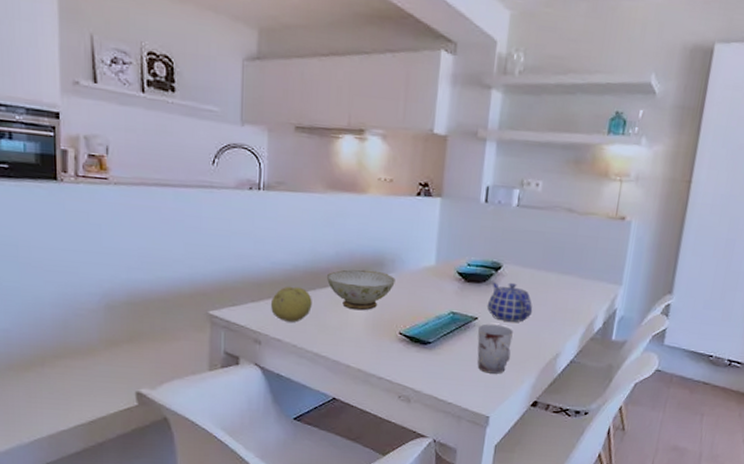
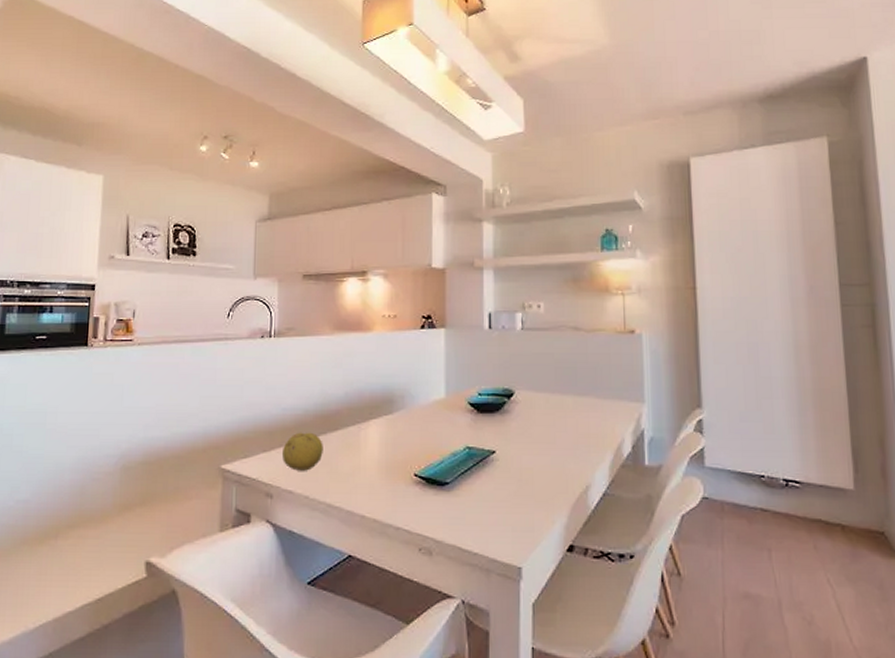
ceramic bowl: present [326,269,395,311] -> none [336,408,406,453]
cup: present [477,323,513,374] -> none [496,457,537,515]
teapot: present [487,282,533,322] -> none [503,409,553,453]

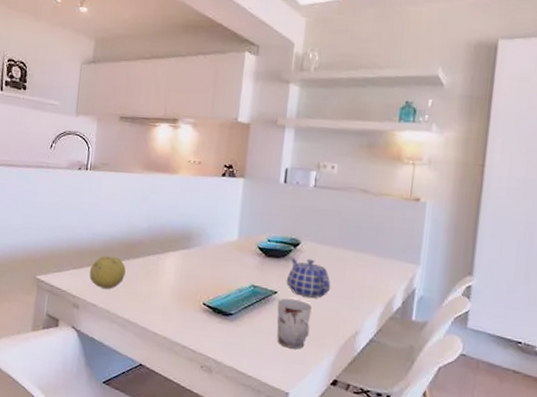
cup: none [496,457,537,515] -> present [277,298,312,349]
teapot: none [503,409,553,453] -> present [286,258,331,298]

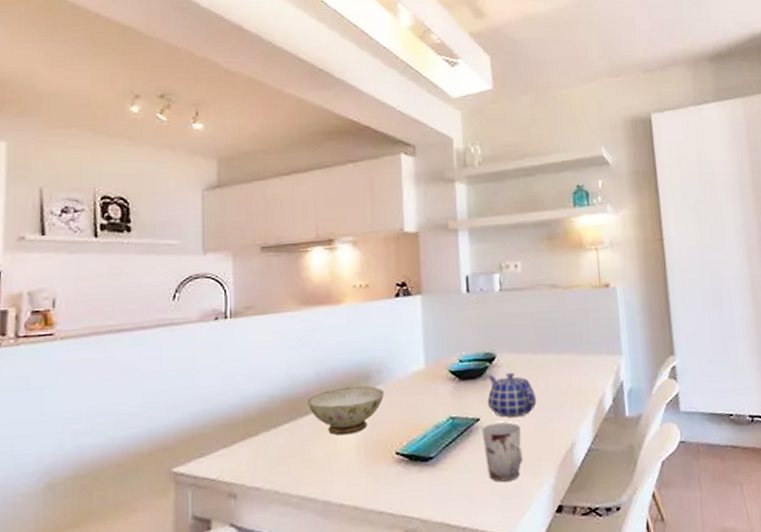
fruit: present [89,255,126,289] -> none [245,419,293,465]
ceramic bowl: none [139,242,201,281] -> present [307,385,384,436]

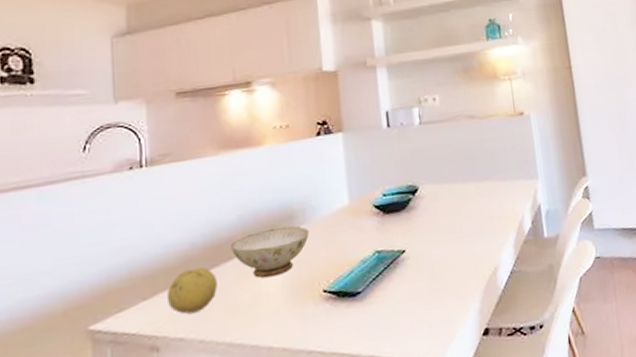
fruit: none [245,419,293,465] -> present [166,267,218,314]
cup: present [481,422,524,482] -> none [407,251,449,311]
teapot: present [487,372,537,417] -> none [411,202,460,247]

